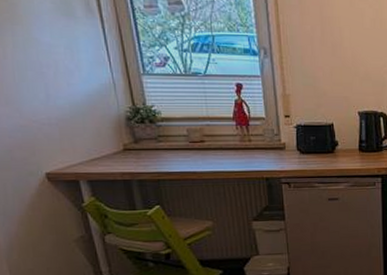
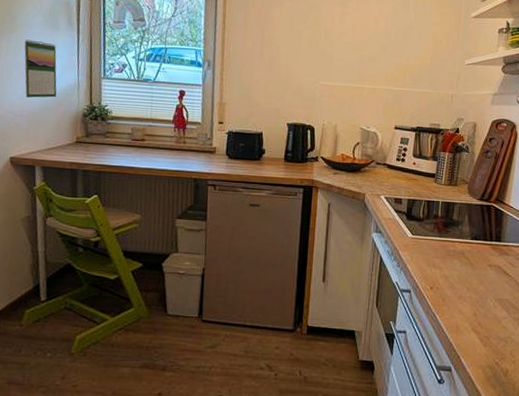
calendar: none [34,32,90,102] -> present [24,39,57,98]

